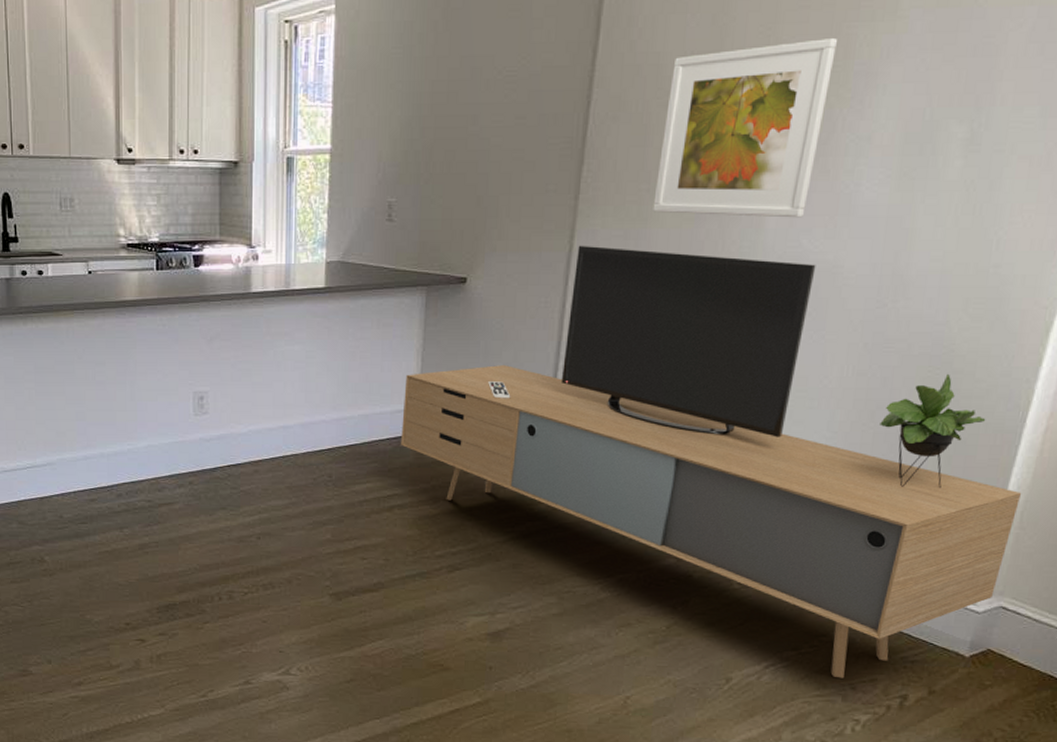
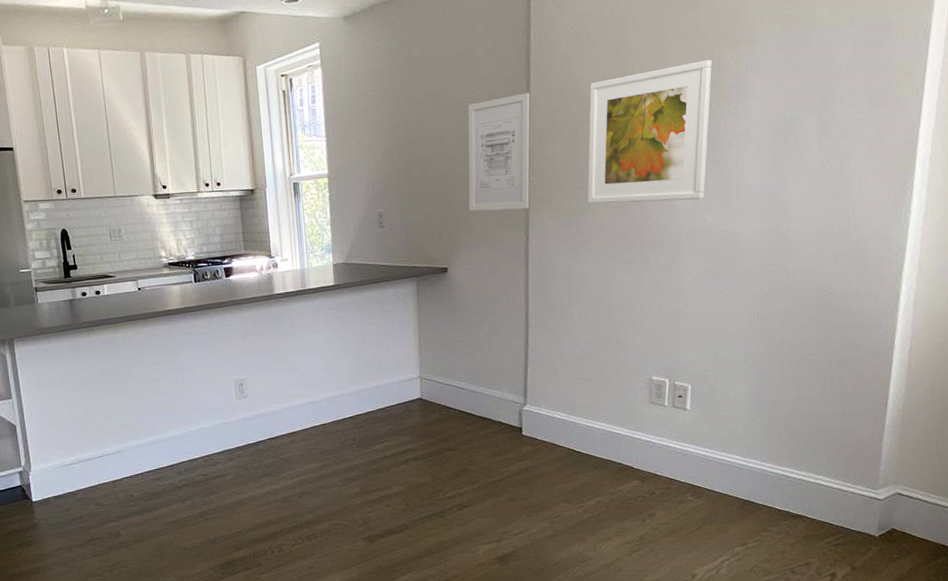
media console: present [401,245,1022,679] -> none [407,234,900,565]
wall art: none [501,65,596,212] -> present [468,93,530,211]

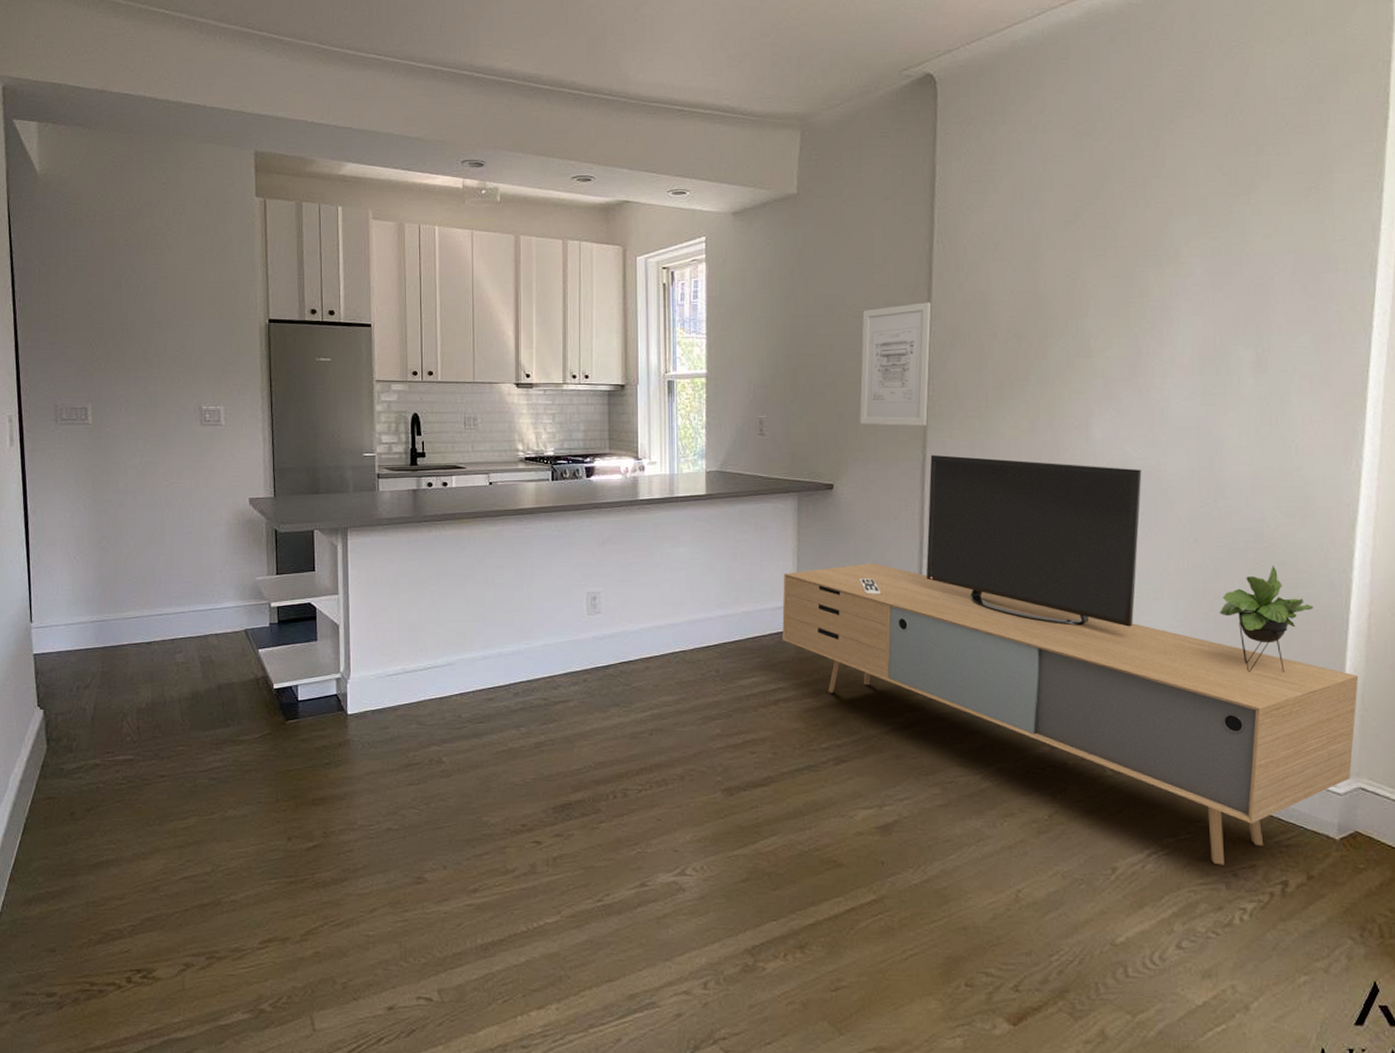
media console: none [407,234,900,565] -> present [782,454,1359,865]
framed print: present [587,60,713,204] -> none [993,280,1134,429]

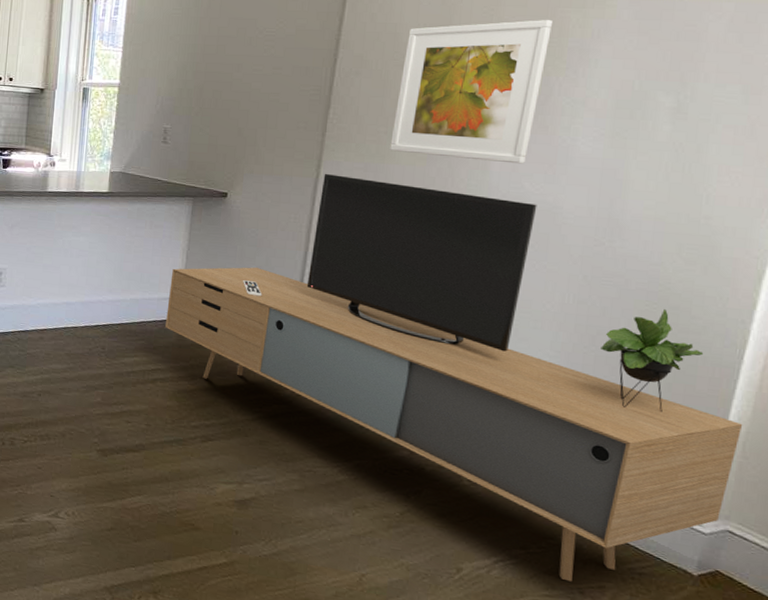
wall art: present [860,302,931,426] -> none [259,30,342,146]
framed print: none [993,280,1134,429] -> present [390,20,553,164]

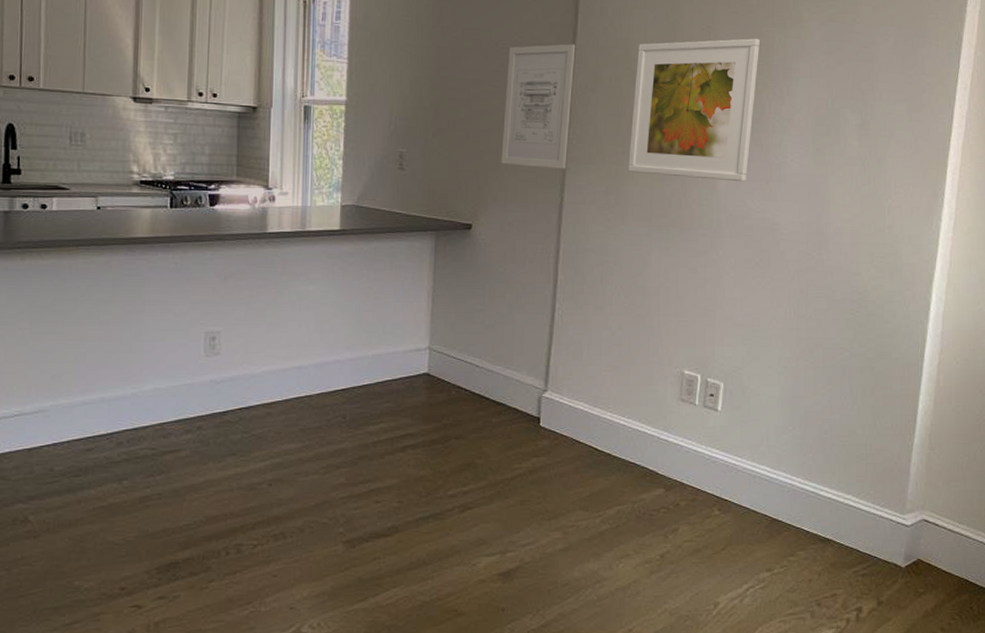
media console: present [165,173,743,582] -> none [413,198,928,596]
wall art: none [259,30,342,146] -> present [501,44,576,169]

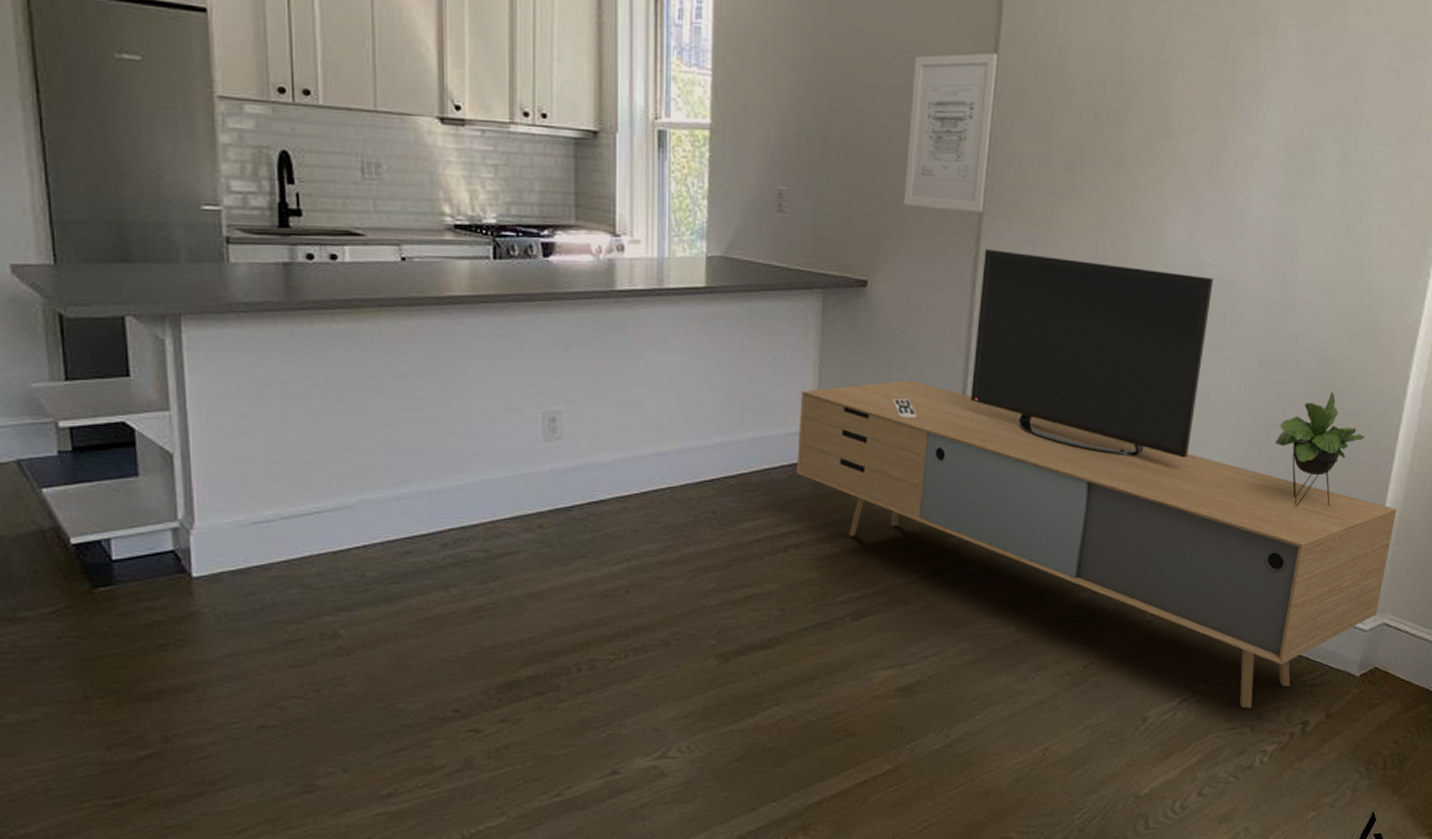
media console: none [413,198,928,596] -> present [797,248,1397,709]
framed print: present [628,38,761,182] -> none [1059,48,1227,230]

